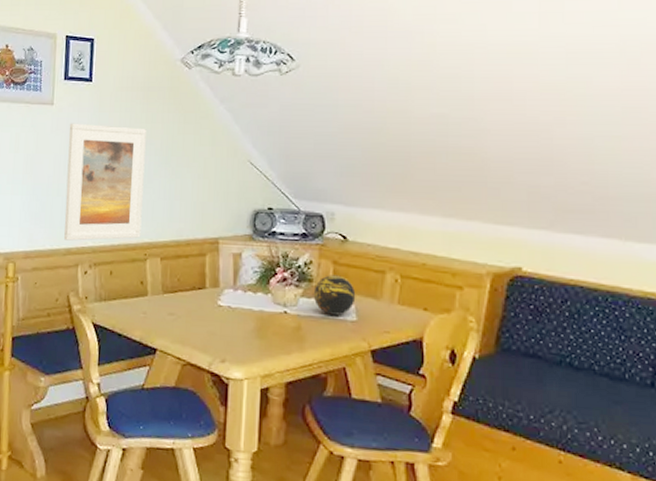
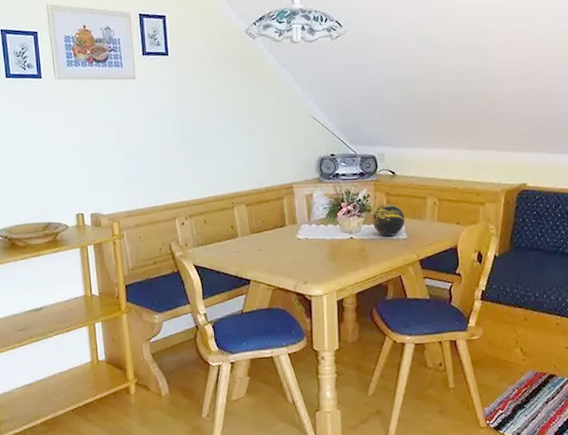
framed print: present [64,123,146,241] -> none [152,94,227,198]

